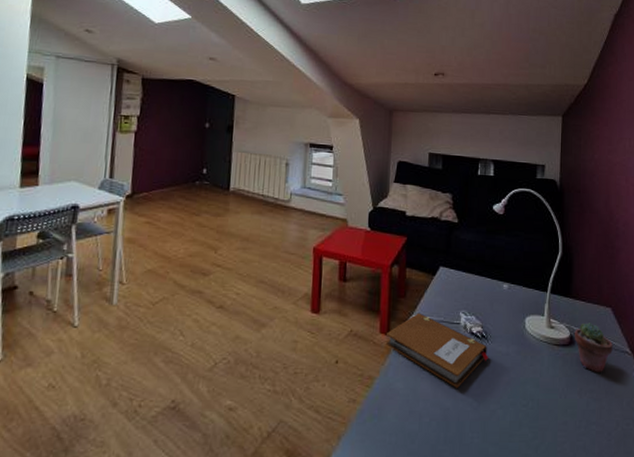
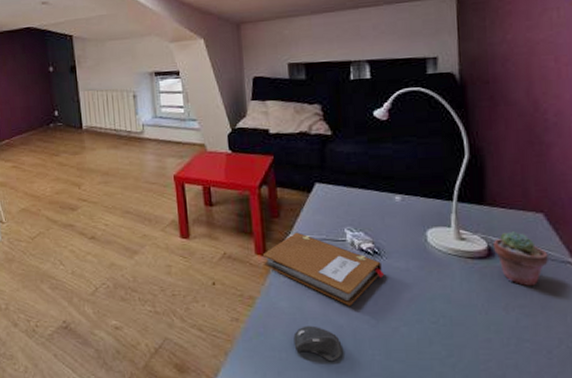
computer mouse: none [404,408,447,445] -> present [293,325,343,362]

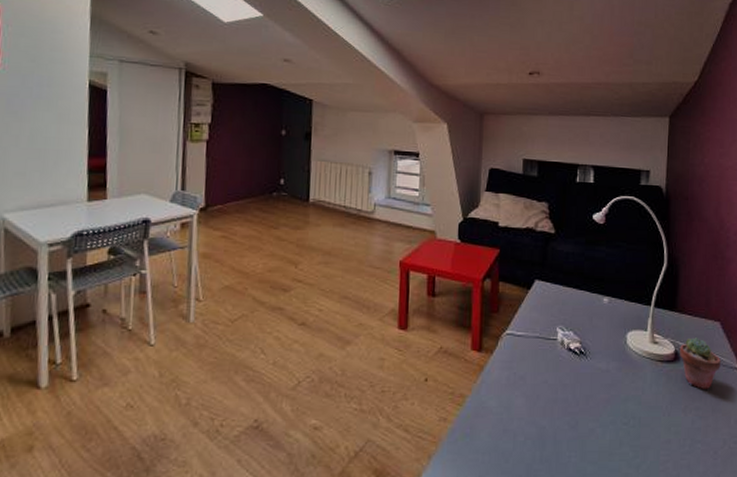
notebook: present [262,232,385,306] -> none [477,328,588,406]
computer mouse: present [293,325,343,362] -> none [498,426,543,464]

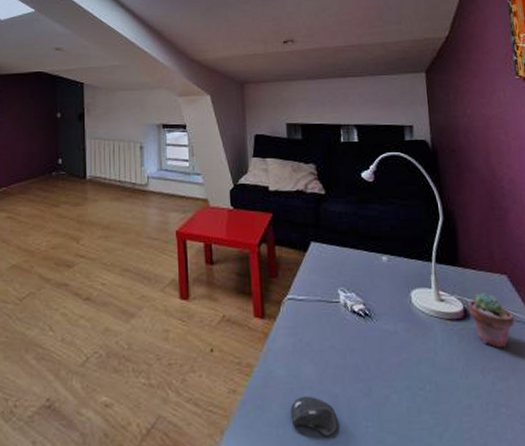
computer mouse: none [498,426,543,464] -> present [290,396,338,437]

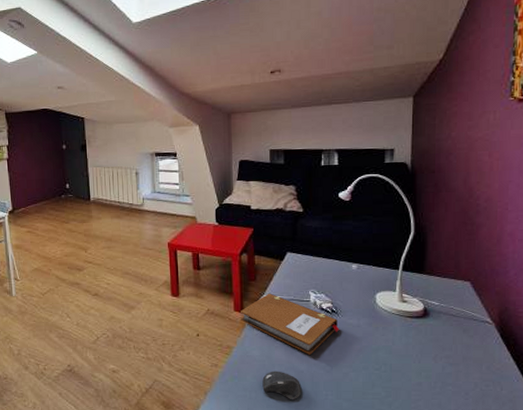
notebook: none [260,293,376,373] -> present [240,293,340,355]
potted succulent: present [468,293,515,348] -> none [429,296,473,340]

